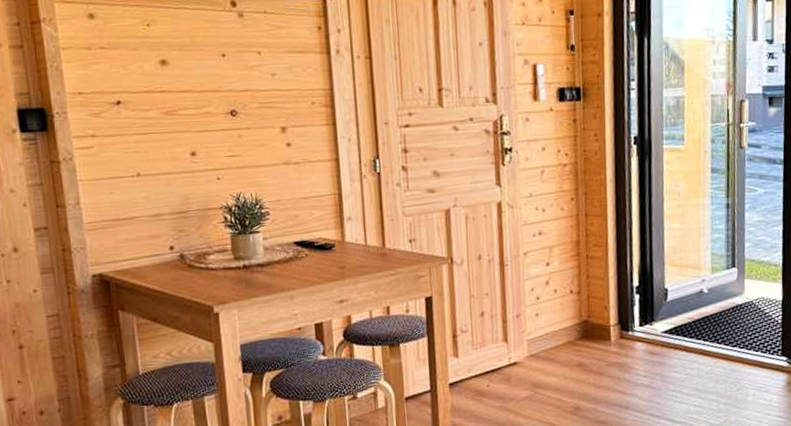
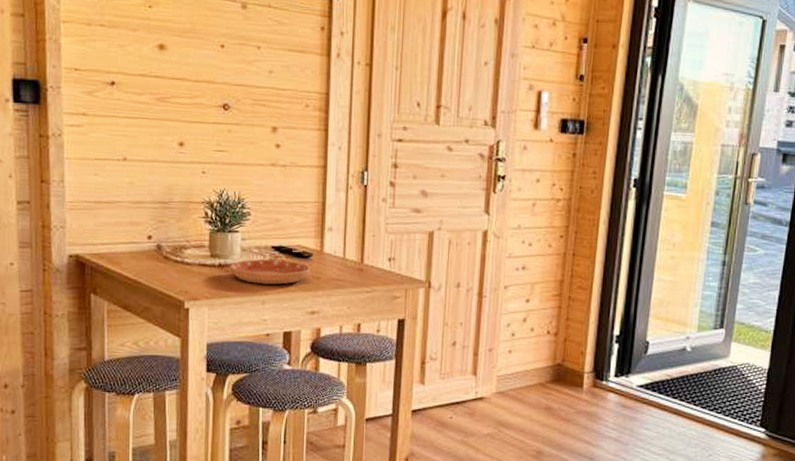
saucer: none [254,254,334,280] -> present [229,259,310,285]

